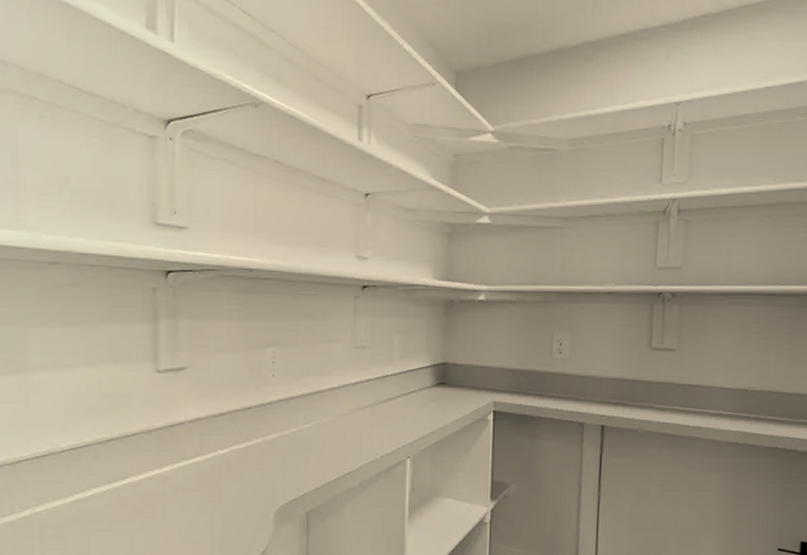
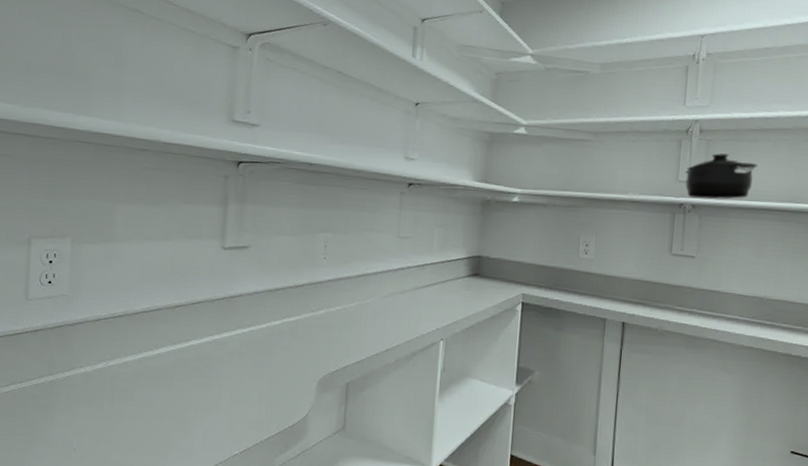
saucepan: none [663,235,739,287] -> present [685,153,757,200]

